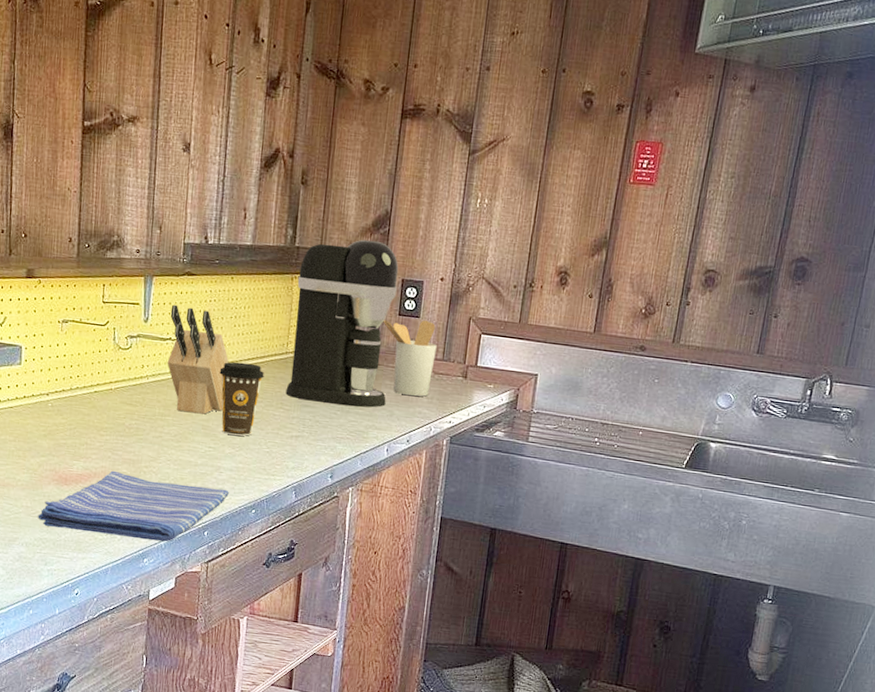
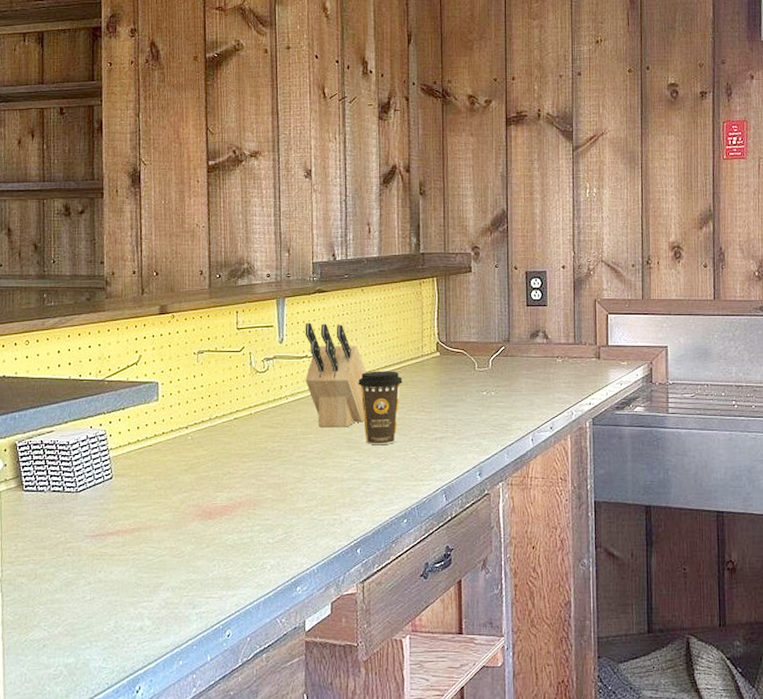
dish towel: present [38,470,229,542] -> none [183,497,379,567]
coffee maker: present [285,239,399,408] -> none [425,238,525,401]
utensil holder: present [383,320,437,397] -> none [512,307,567,383]

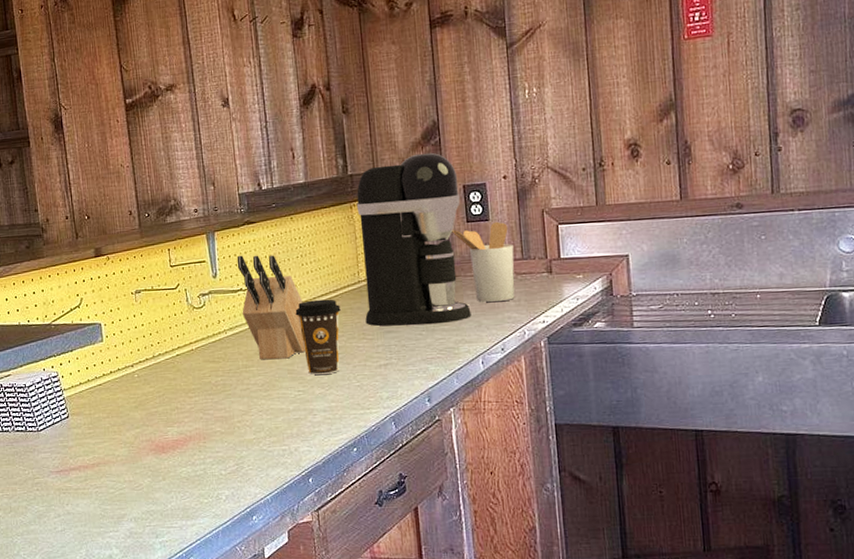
coffee maker: none [425,238,525,401] -> present [356,152,472,326]
utensil holder: none [512,307,567,383] -> present [452,221,515,303]

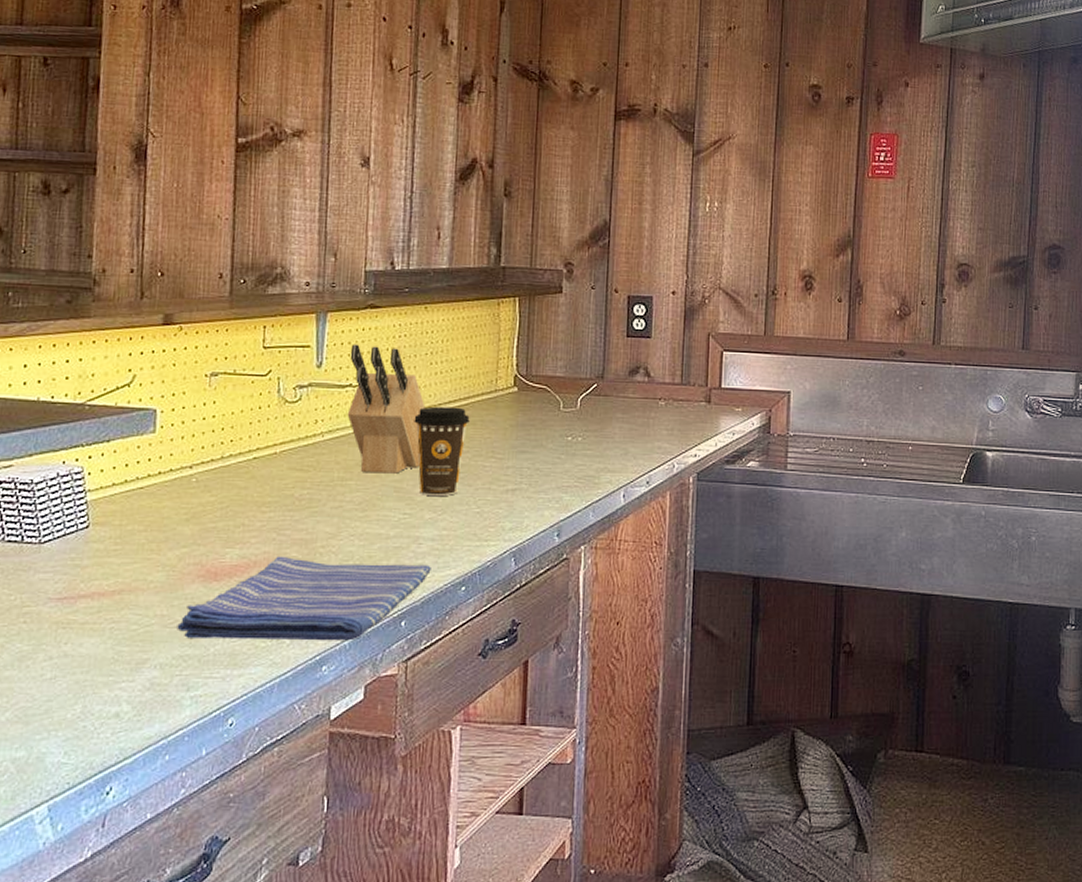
dish towel: none [141,430,327,498] -> present [177,556,431,641]
coffee maker: present [356,152,472,326] -> none [497,254,624,448]
utensil holder: present [452,221,515,303] -> none [609,340,673,429]

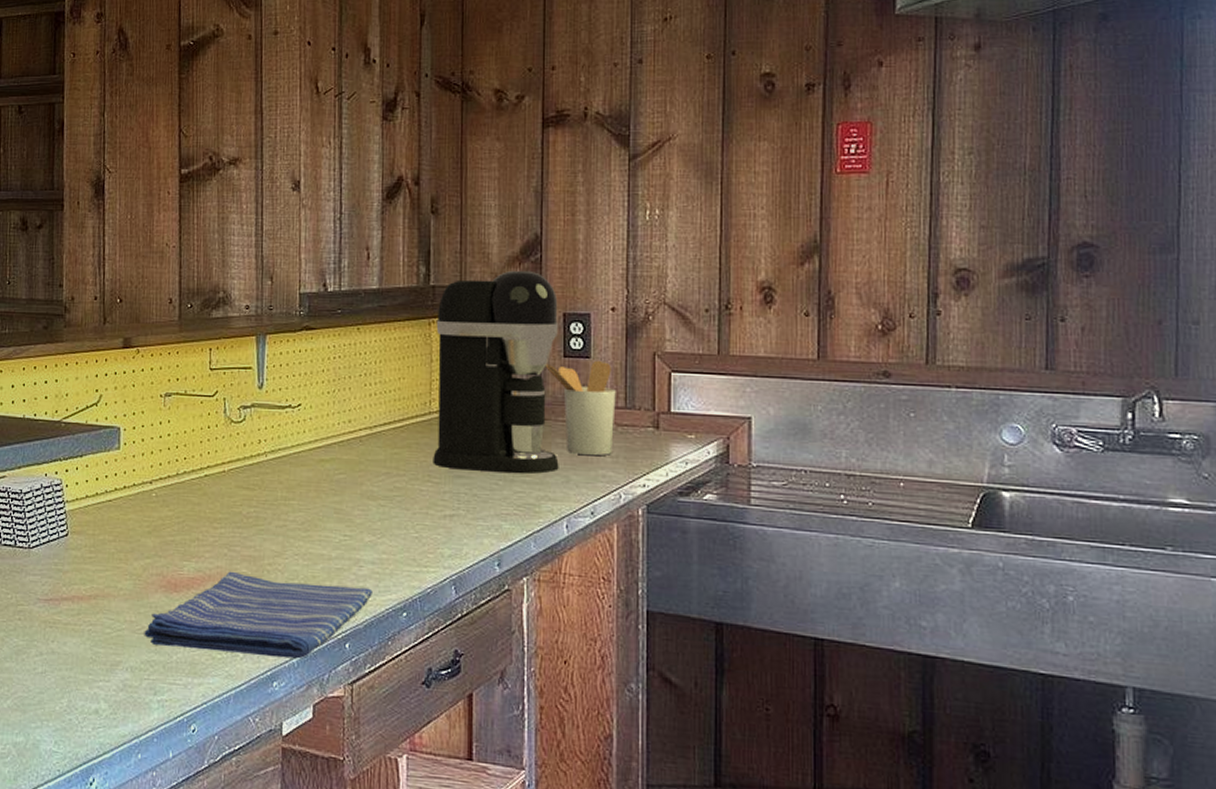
knife block: present [347,344,426,474] -> none [288,365,361,495]
coffee cup: present [414,406,470,497] -> none [351,428,405,520]
coffee maker: none [497,254,624,448] -> present [433,270,559,475]
utensil holder: none [609,340,673,429] -> present [545,360,616,456]

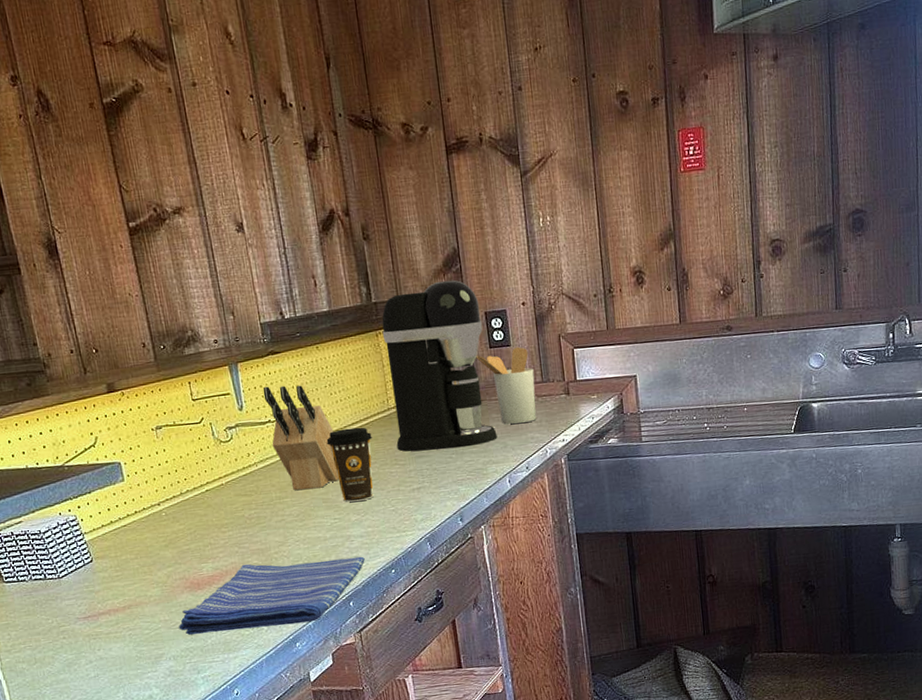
knife block: none [288,365,361,495] -> present [263,385,339,491]
coffee cup: none [351,428,405,520] -> present [326,427,374,503]

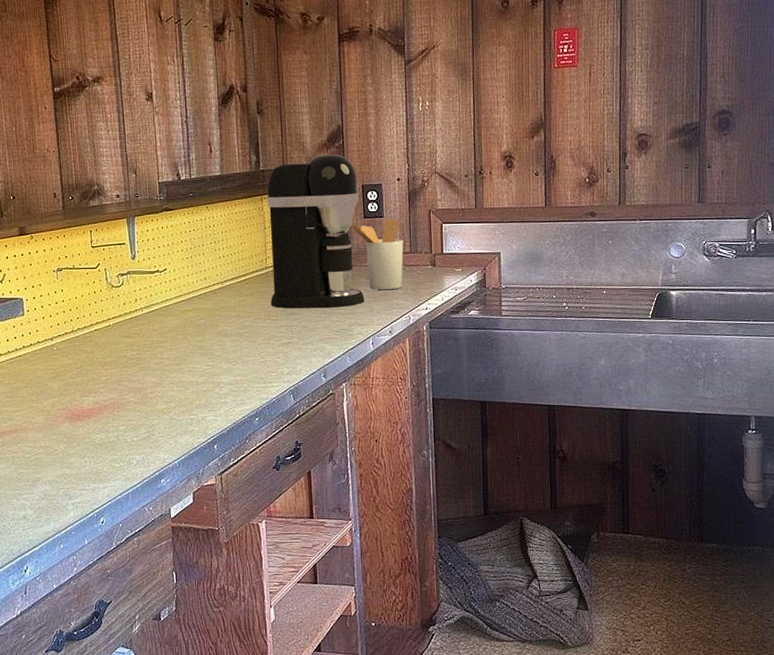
dish towel: present [178,556,365,635] -> none [57,400,232,462]
knife block: present [263,385,339,491] -> none [155,239,215,337]
coffee cup: present [326,427,374,503] -> none [207,282,249,352]

